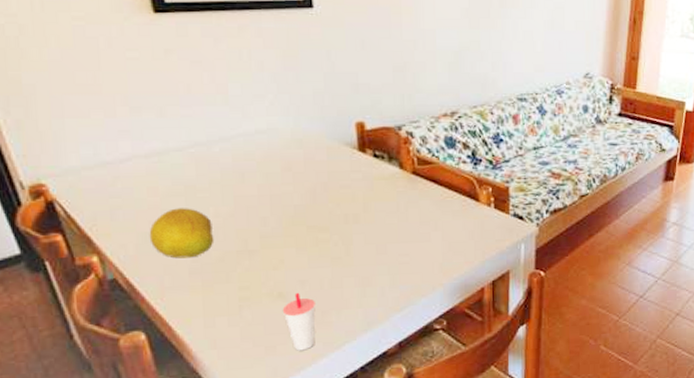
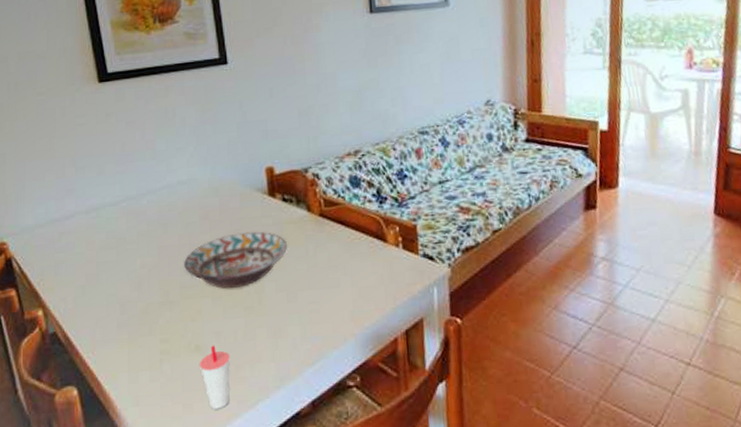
fruit: present [149,208,213,259] -> none [85,260,139,311]
decorative bowl: none [264,185,377,240] -> present [184,231,287,289]

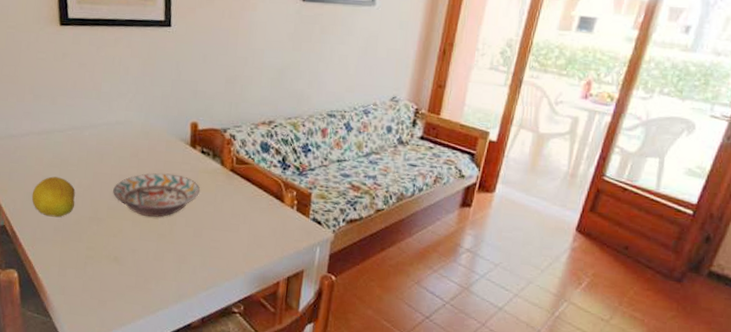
fruit: none [85,260,139,311] -> present [31,176,75,218]
cup: present [199,345,230,410] -> none [115,259,141,310]

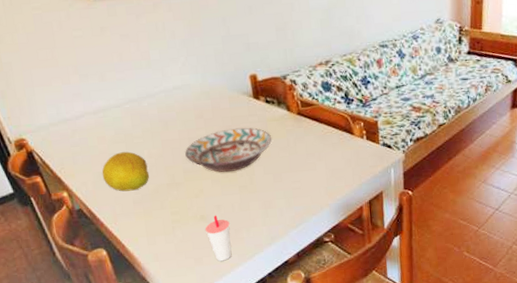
cup: none [115,259,141,310] -> present [205,215,232,261]

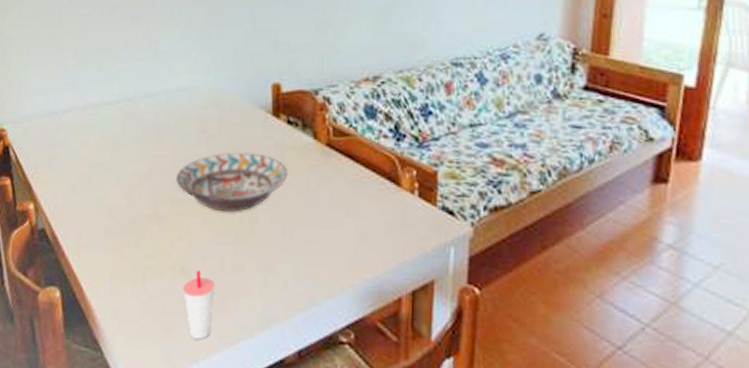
fruit: present [102,151,149,192] -> none [76,162,130,216]

